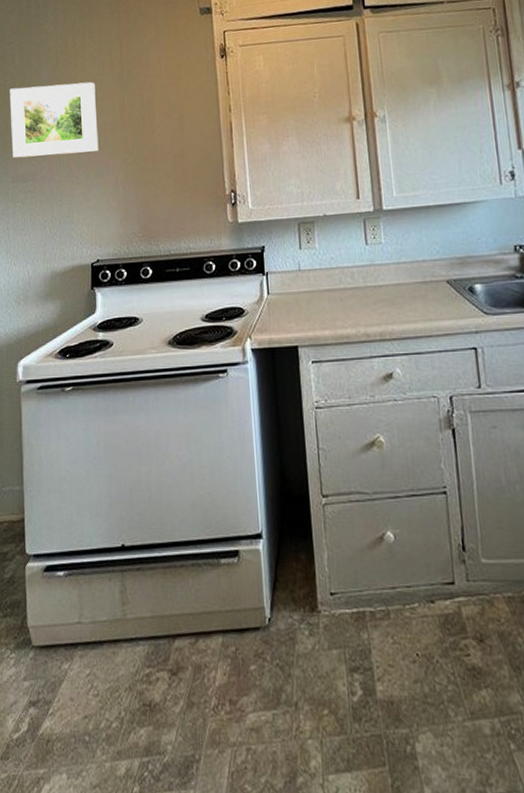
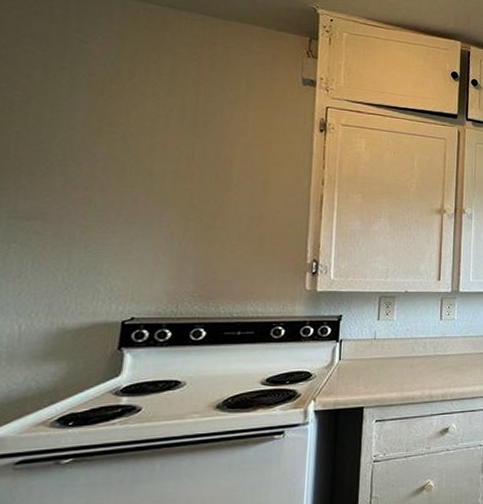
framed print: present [9,81,99,158] -> none [13,106,156,200]

